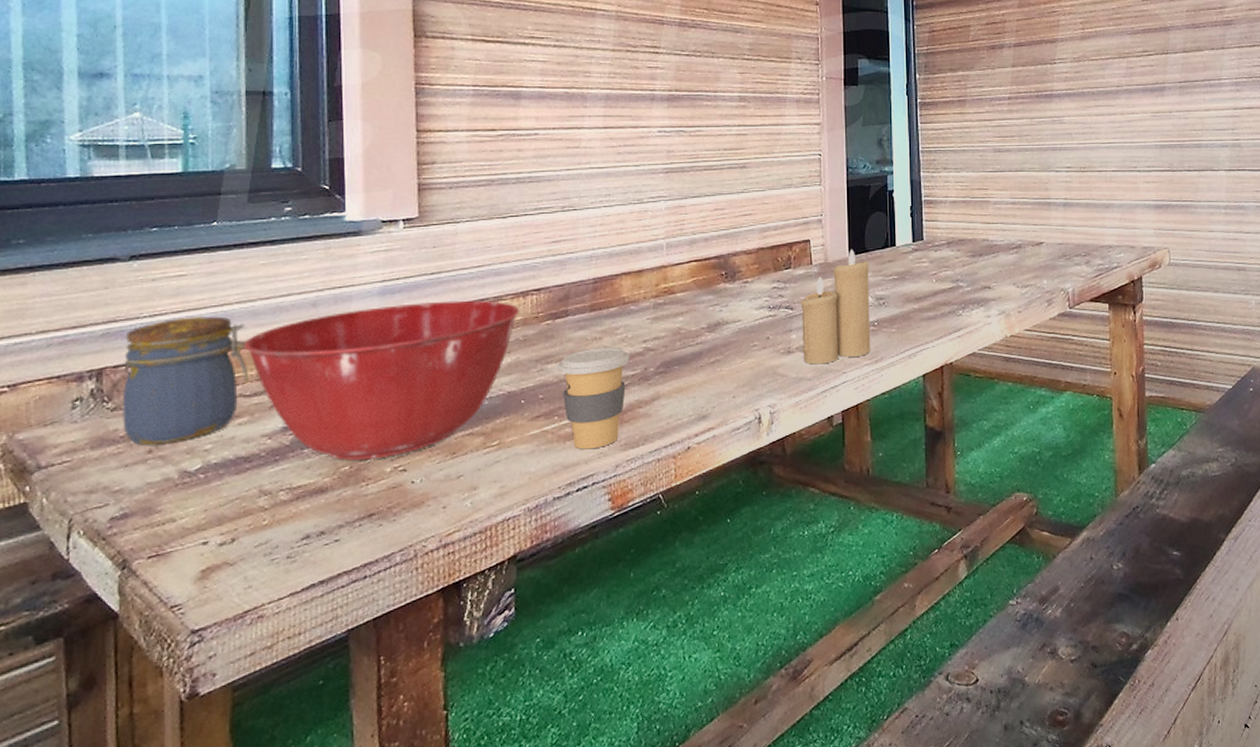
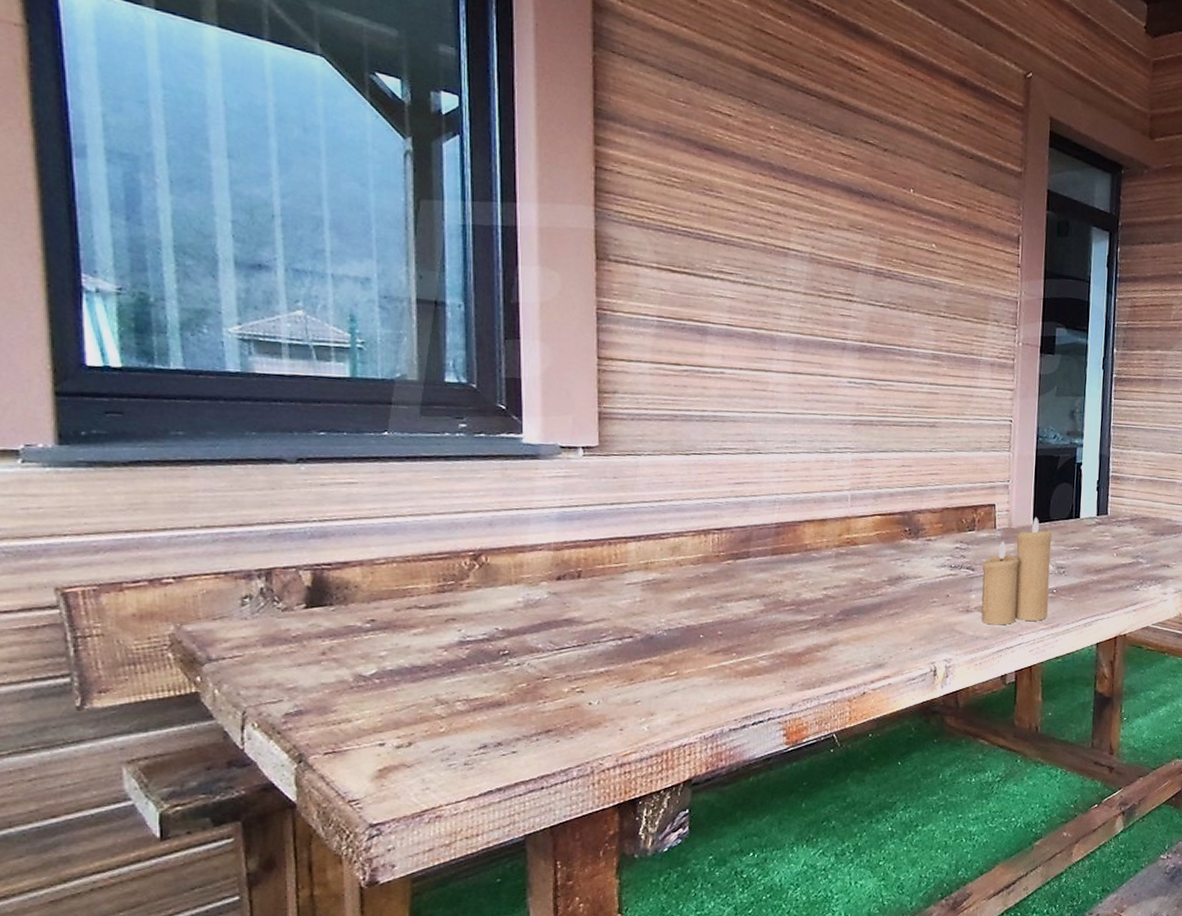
jar: present [121,315,249,445] -> none [293,524,424,647]
mixing bowl: present [243,300,519,460] -> none [418,531,700,679]
coffee cup: present [558,347,630,450] -> none [737,590,810,687]

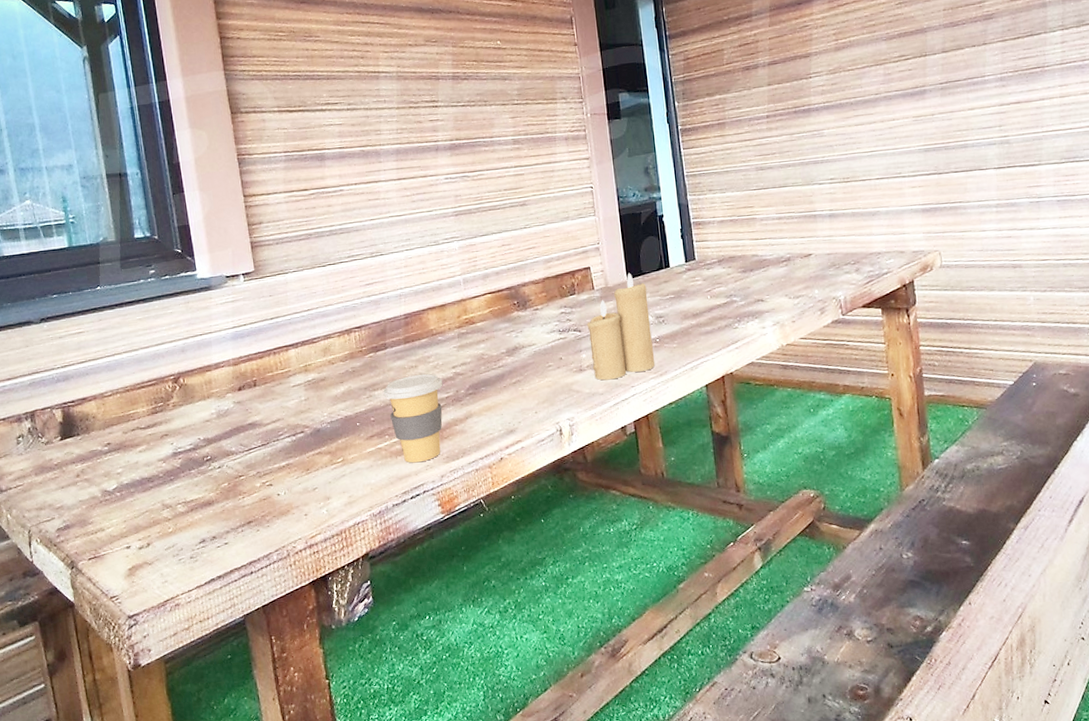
coffee cup: none [737,590,810,687] -> present [383,373,443,463]

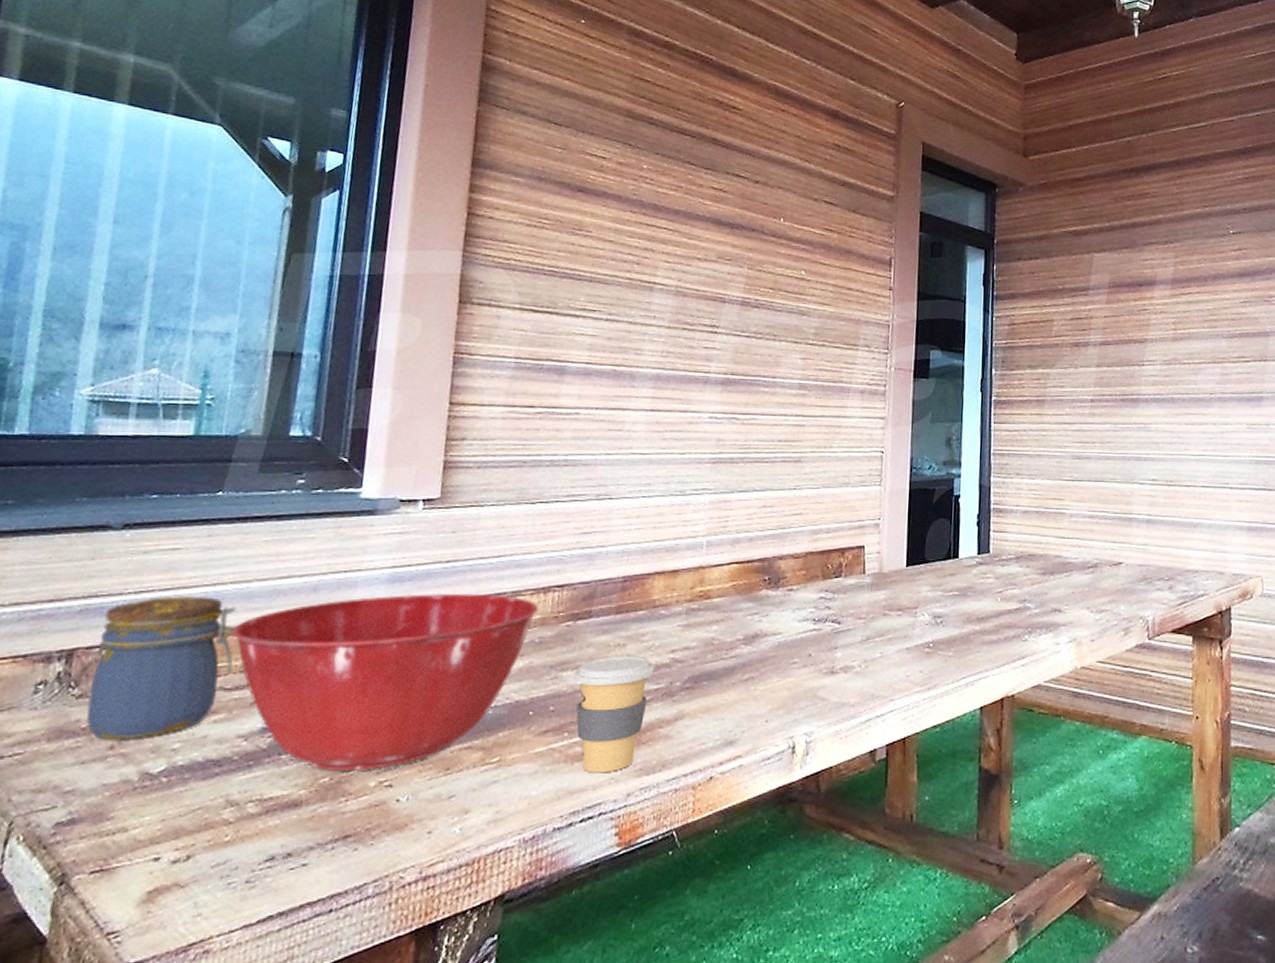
jar: none [47,364,142,471] -> present [86,595,237,740]
mixing bowl: none [134,339,346,478] -> present [231,593,539,771]
candle: present [587,273,655,381] -> none [847,558,928,689]

